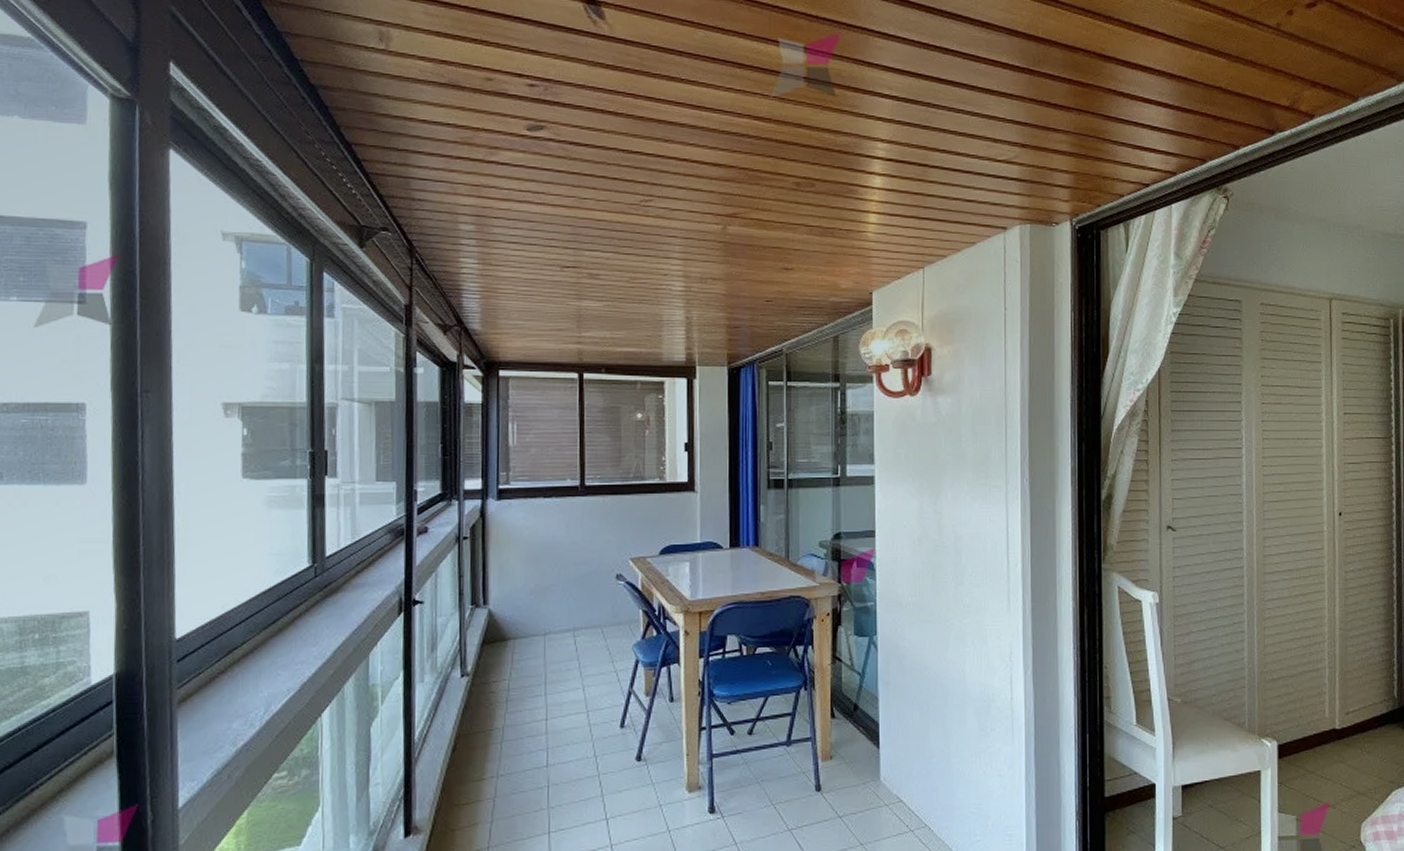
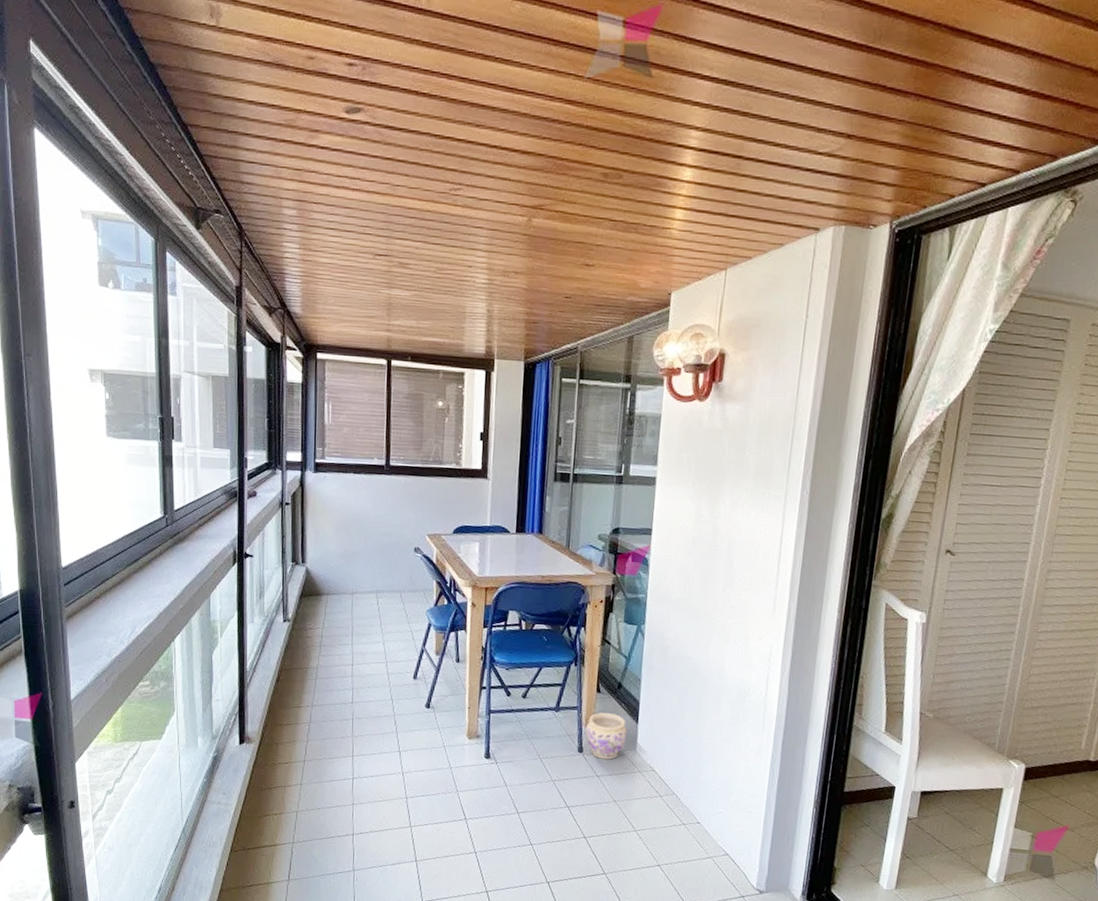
planter: none [822,739,869,797] -> present [585,712,628,760]

